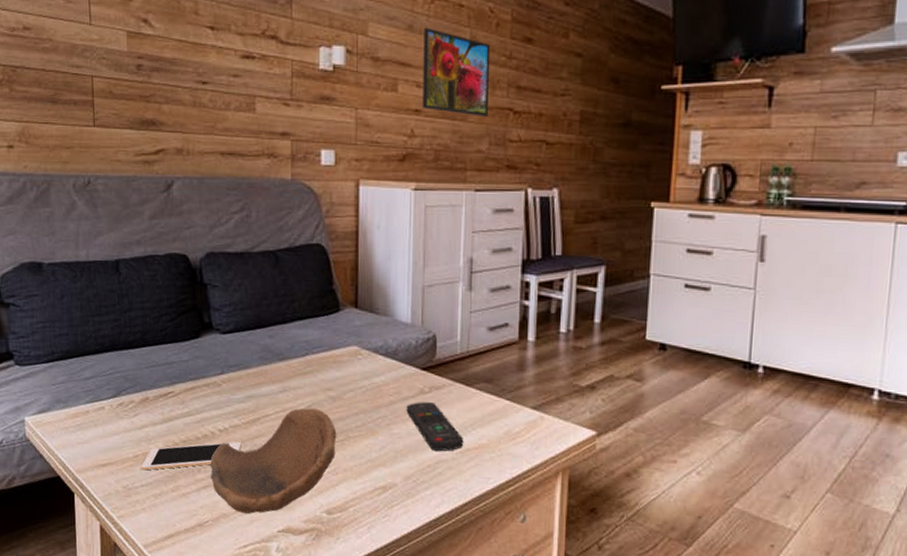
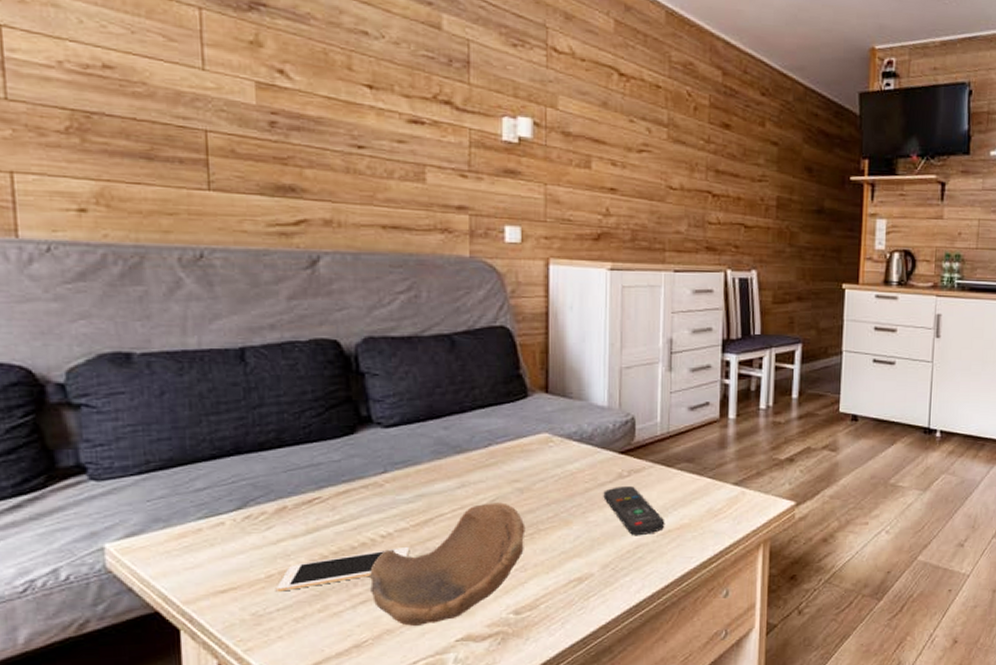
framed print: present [423,27,491,117] -> none [618,105,689,198]

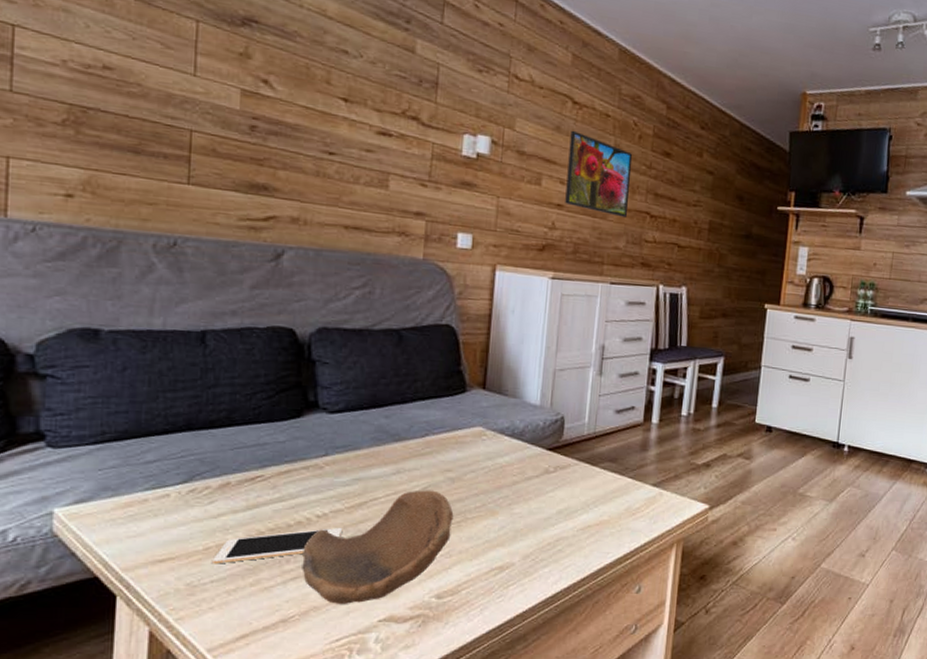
remote control: present [603,486,665,535] -> none [529,481,586,529]
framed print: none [618,105,689,198] -> present [565,130,633,217]

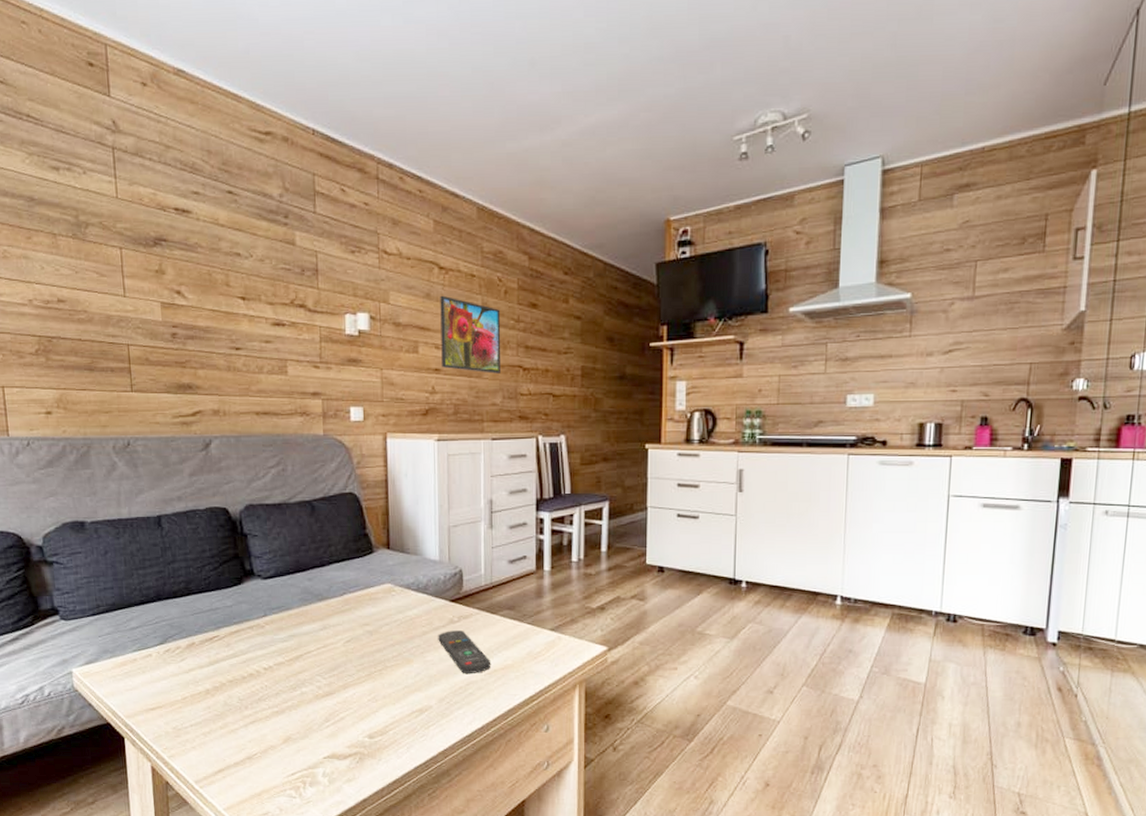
cell phone: present [213,527,343,564] -> none [190,677,286,711]
bowl: present [302,490,454,604] -> none [257,643,375,743]
remote control: none [529,481,586,529] -> present [438,631,491,673]

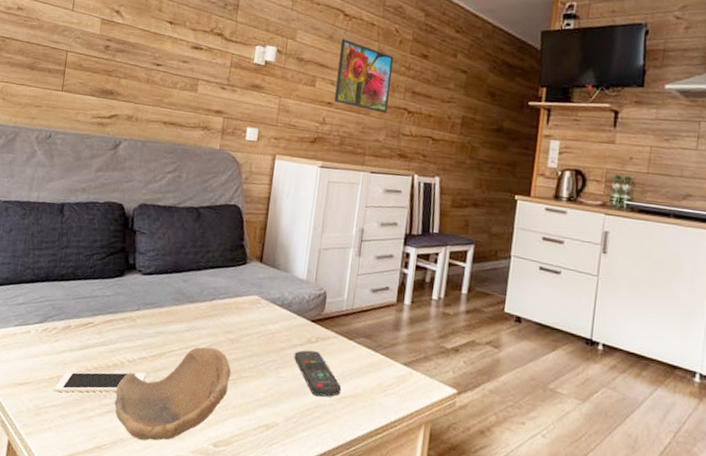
cell phone: none [190,677,286,711] -> present [54,372,146,393]
bowl: none [257,643,375,743] -> present [114,347,231,441]

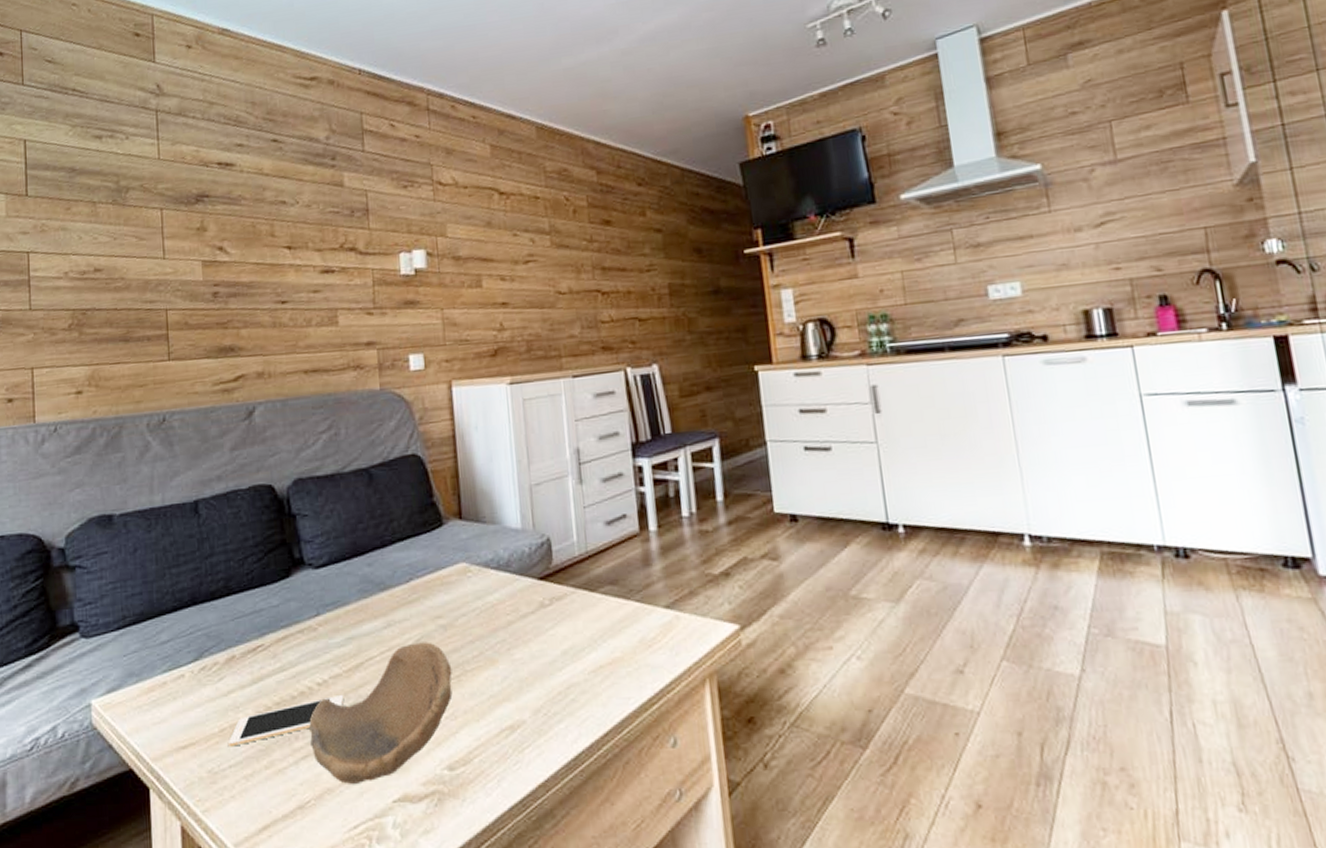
remote control: present [294,350,342,397] -> none [526,616,596,673]
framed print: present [334,38,394,113] -> none [502,222,576,302]

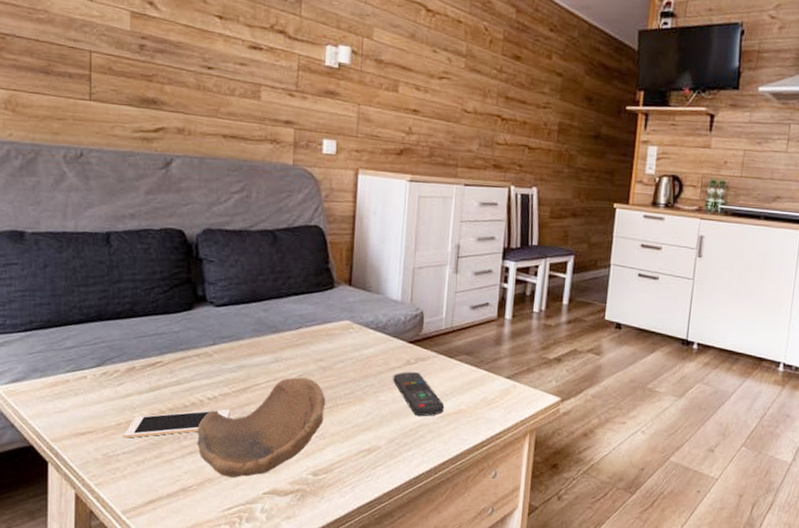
remote control: none [526,616,596,673] -> present [393,372,445,416]

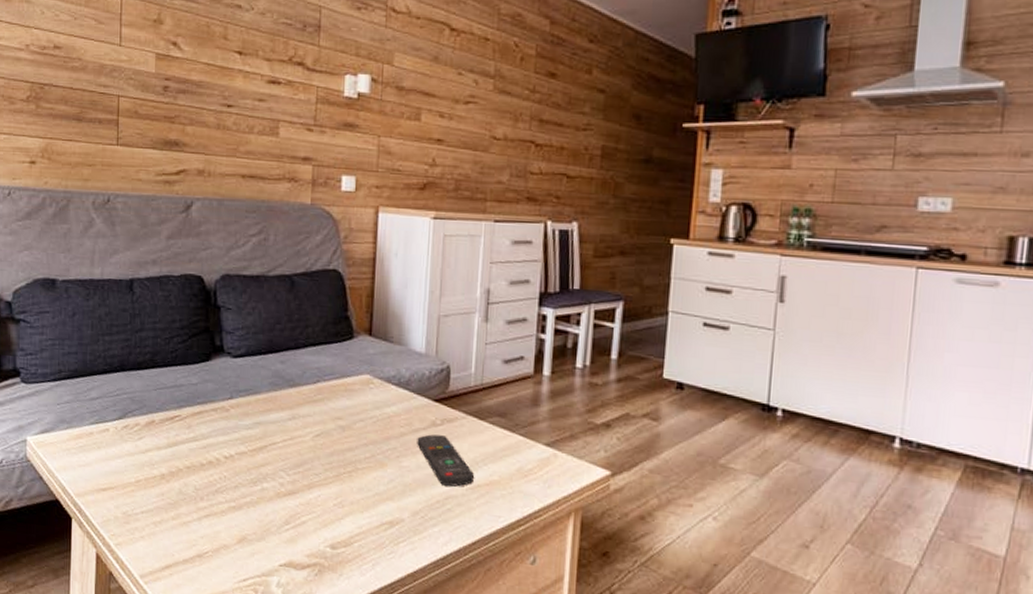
cell phone: present [124,409,231,438] -> none [143,469,247,497]
bowl: present [197,377,326,477] -> none [213,436,345,546]

